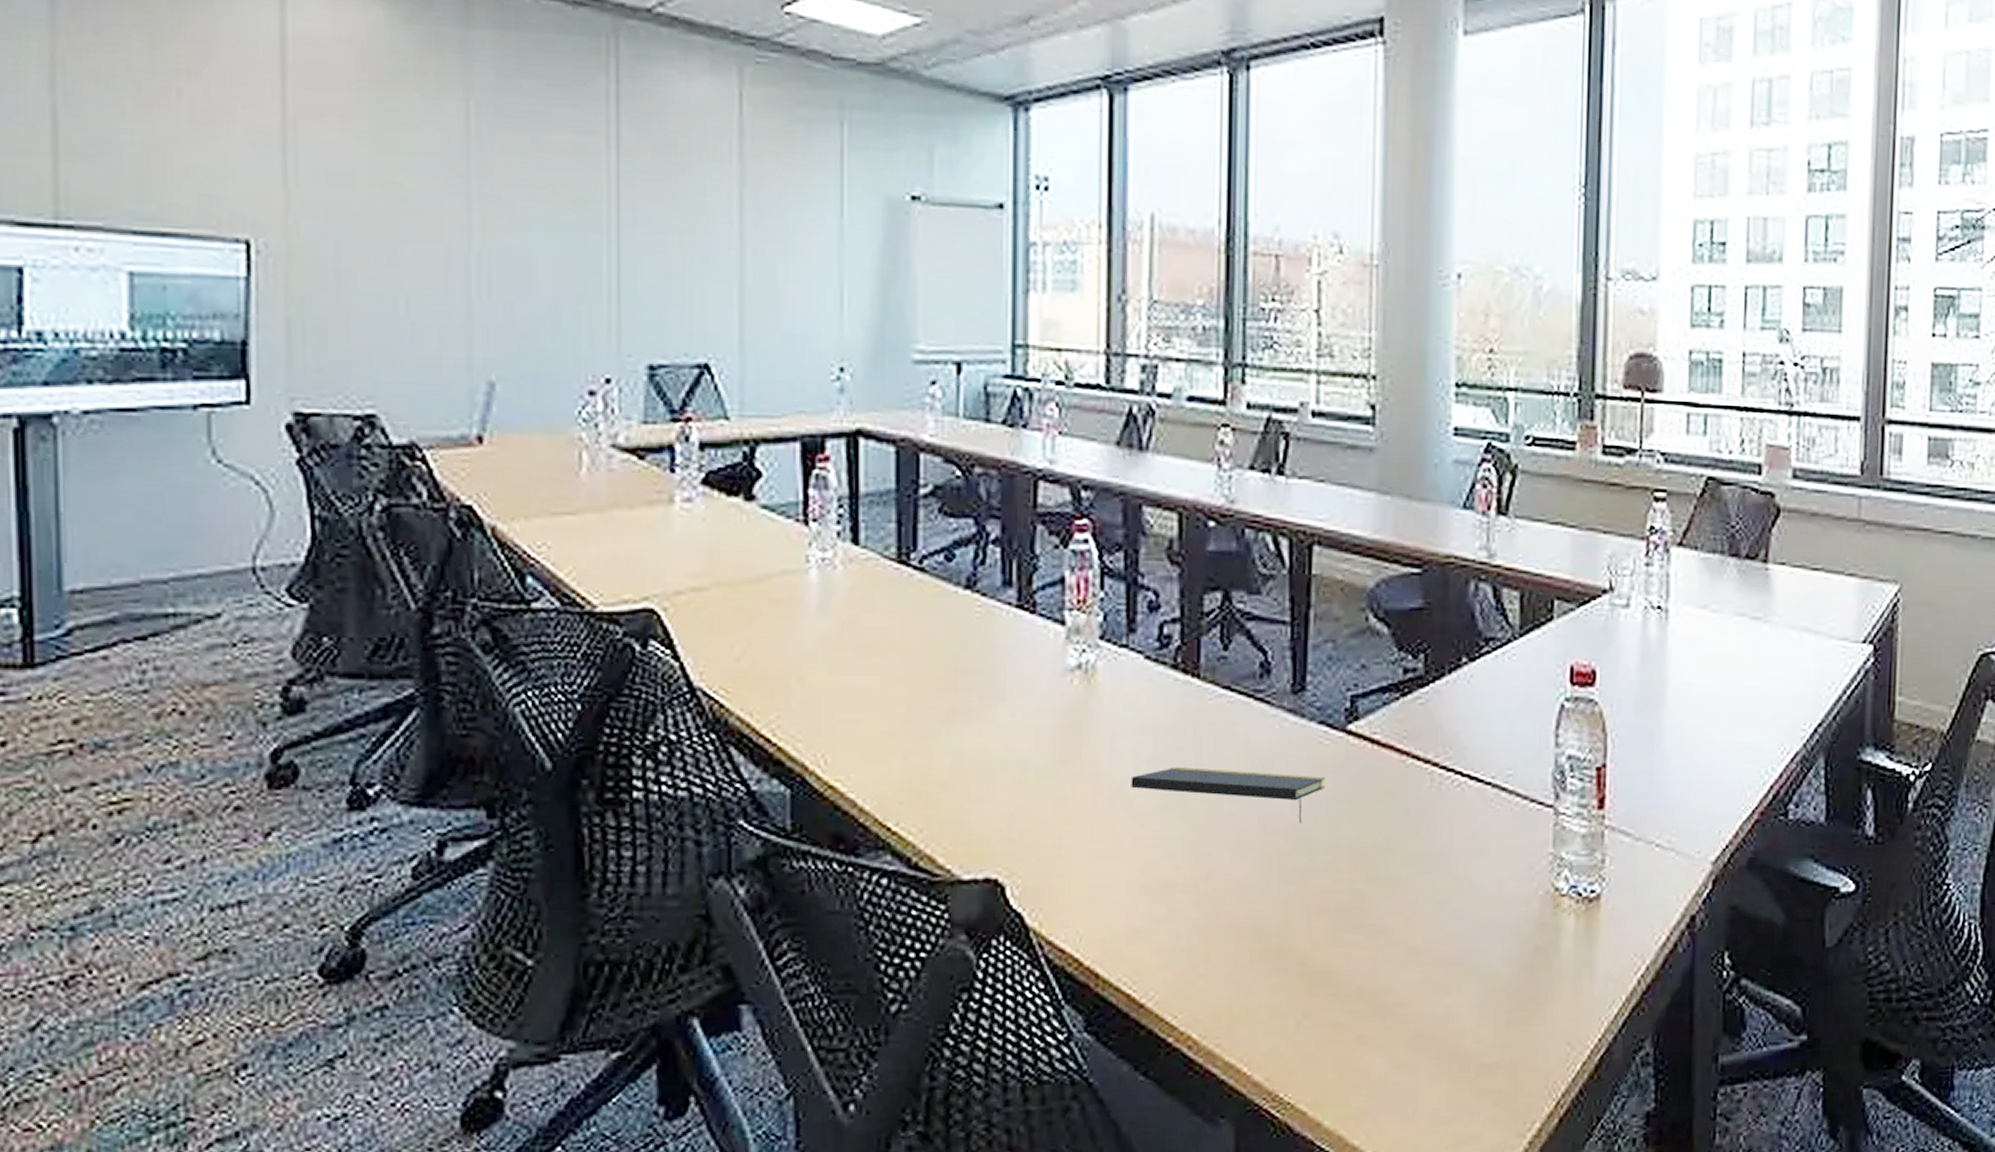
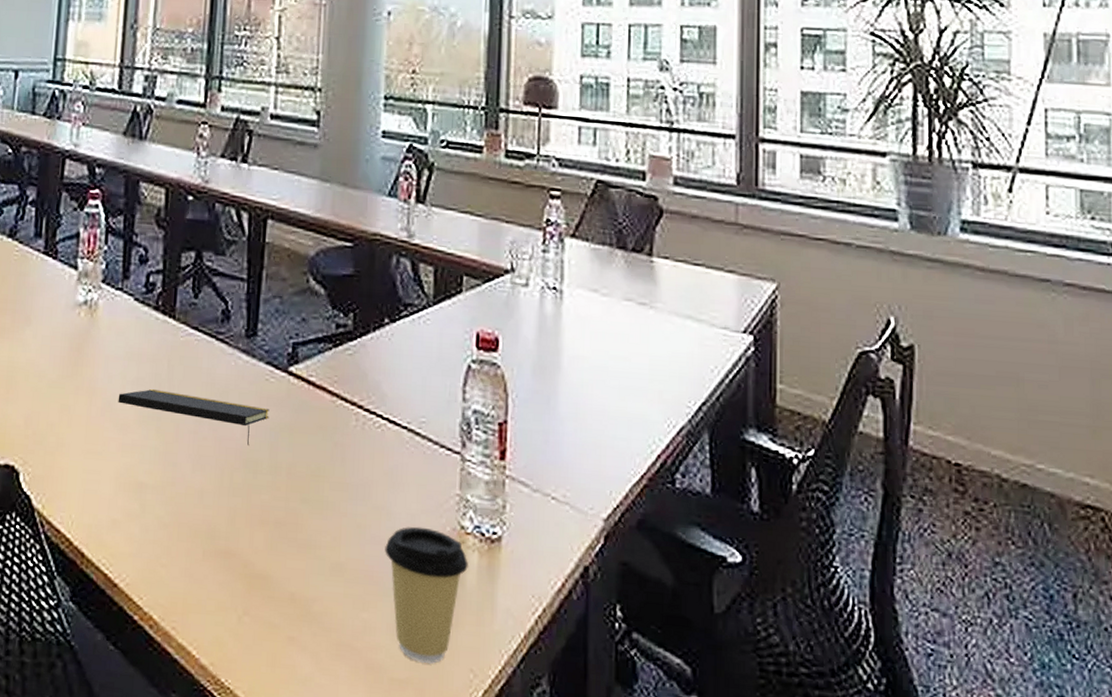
coffee cup: none [1468,894,1564,1043] -> present [385,526,468,664]

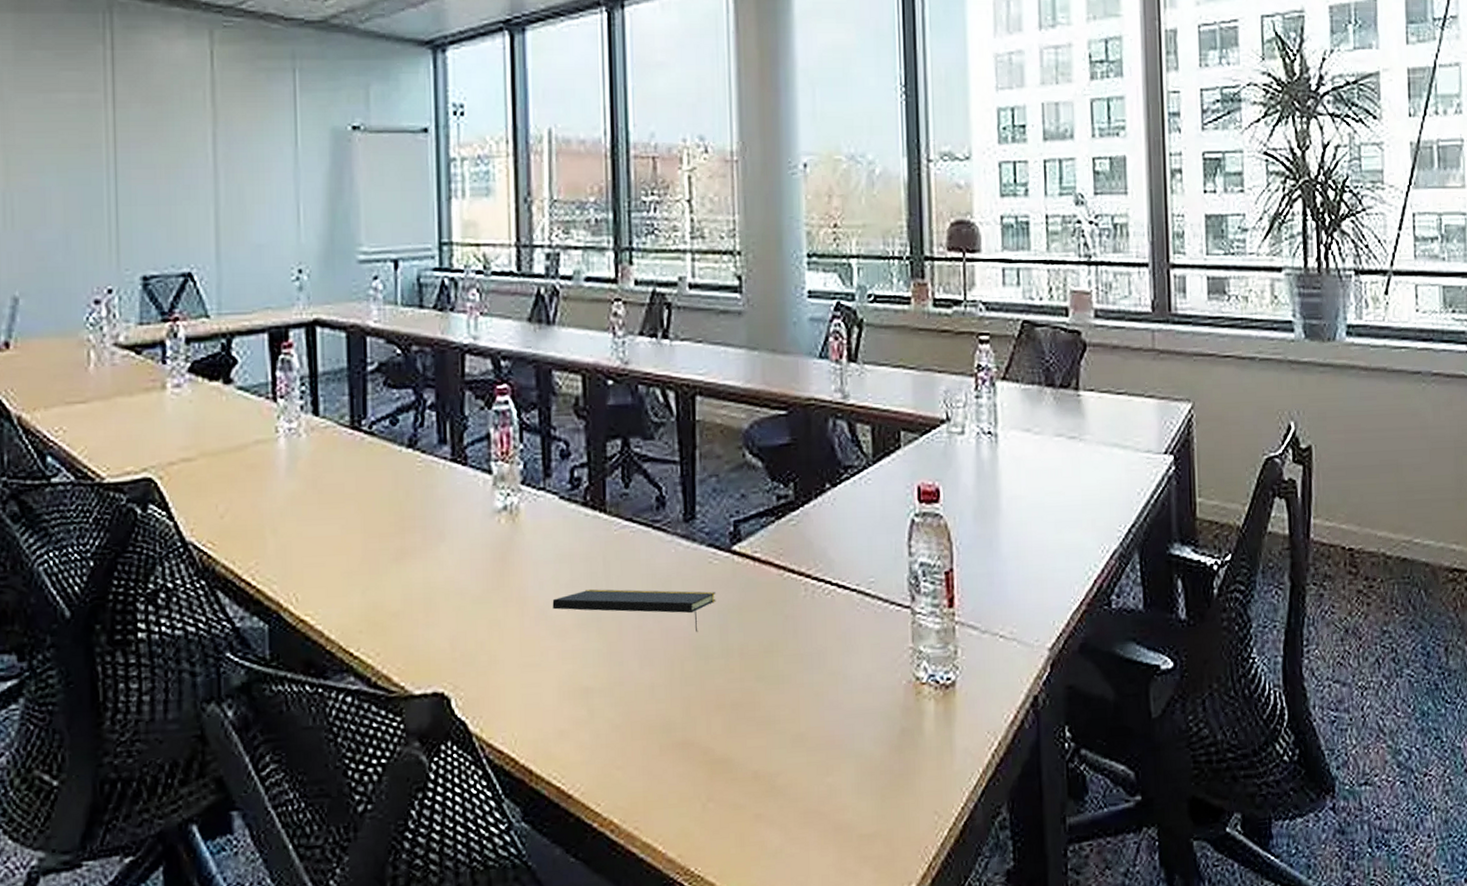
coffee cup: present [385,526,468,664] -> none [844,684,926,814]

